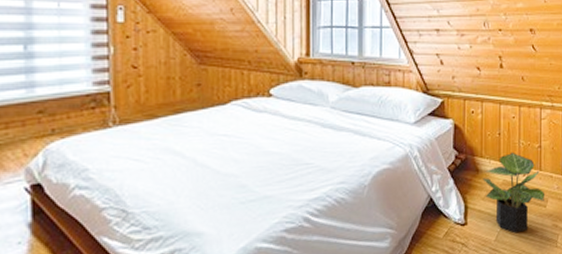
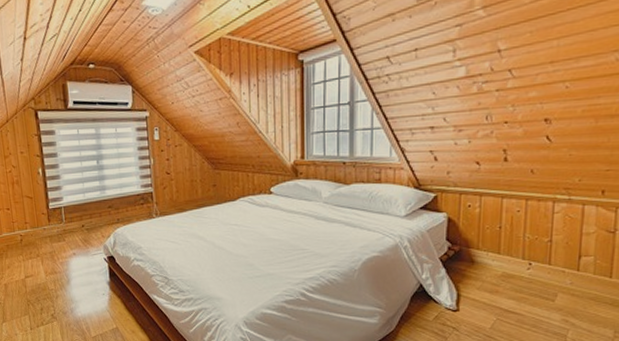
potted plant: present [482,152,545,232] -> none [478,245,555,323]

